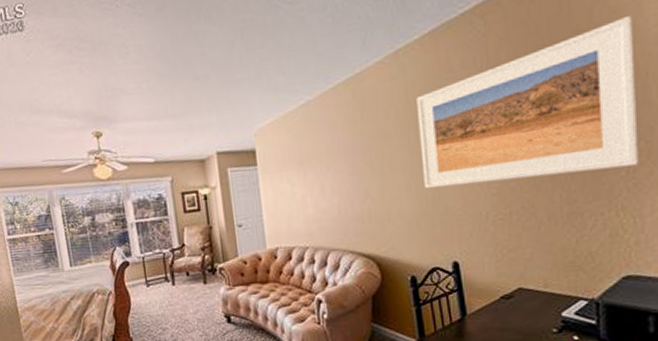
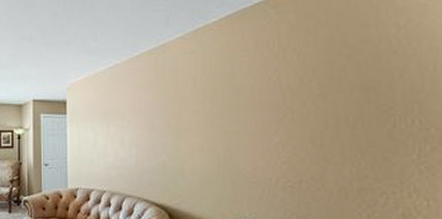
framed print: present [417,15,639,189] -> none [213,15,430,151]

